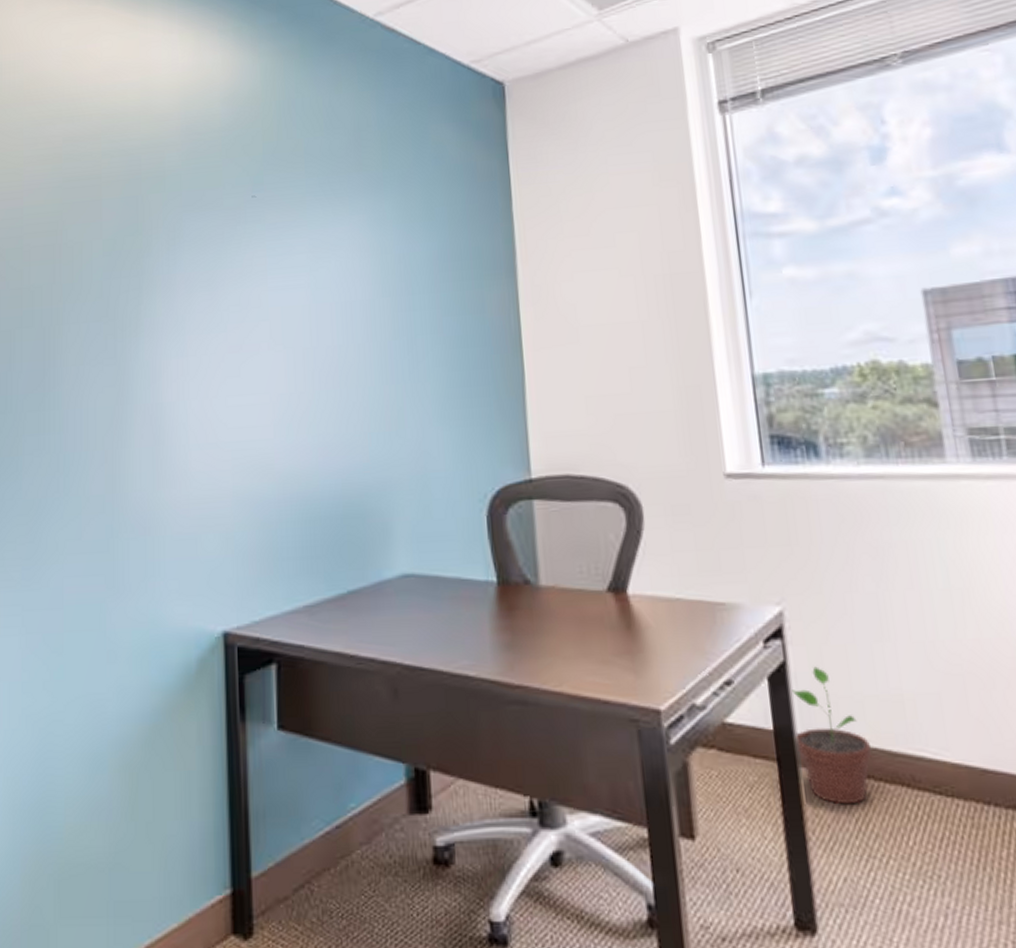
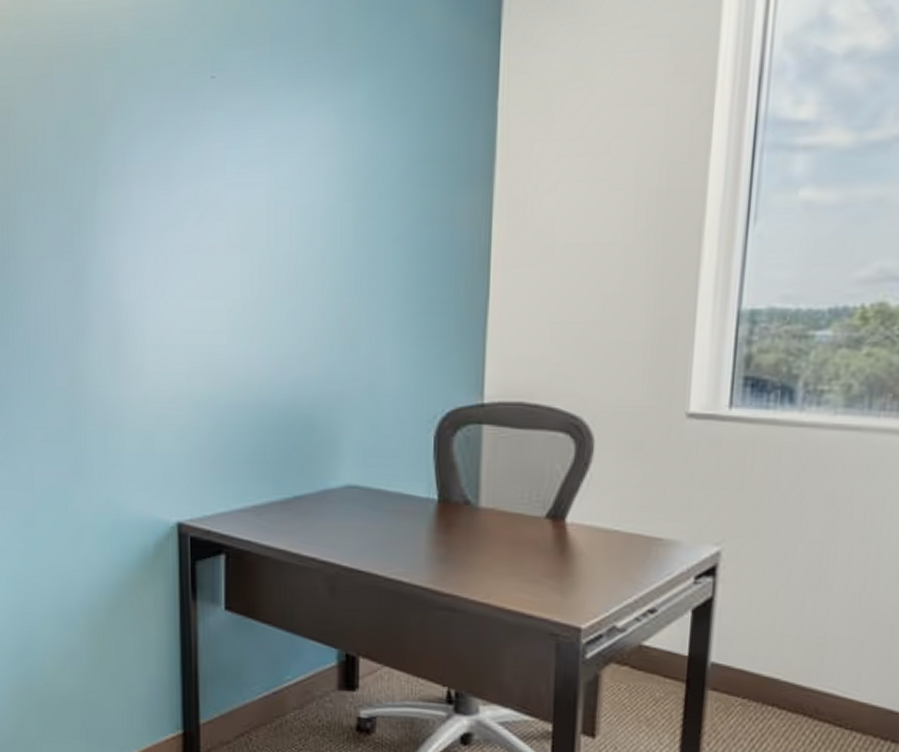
potted plant: present [792,666,872,805] -> none [708,604,781,726]

